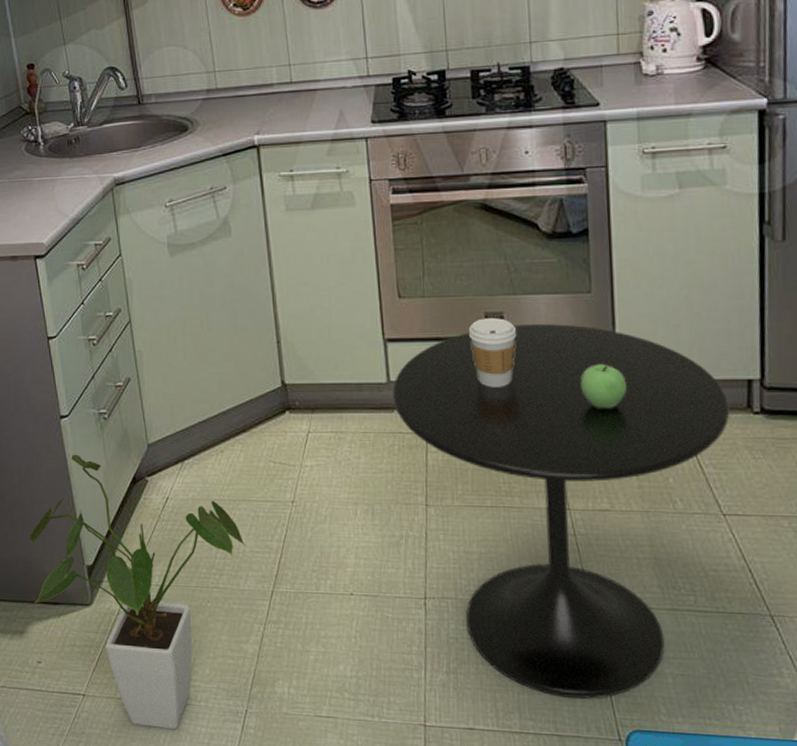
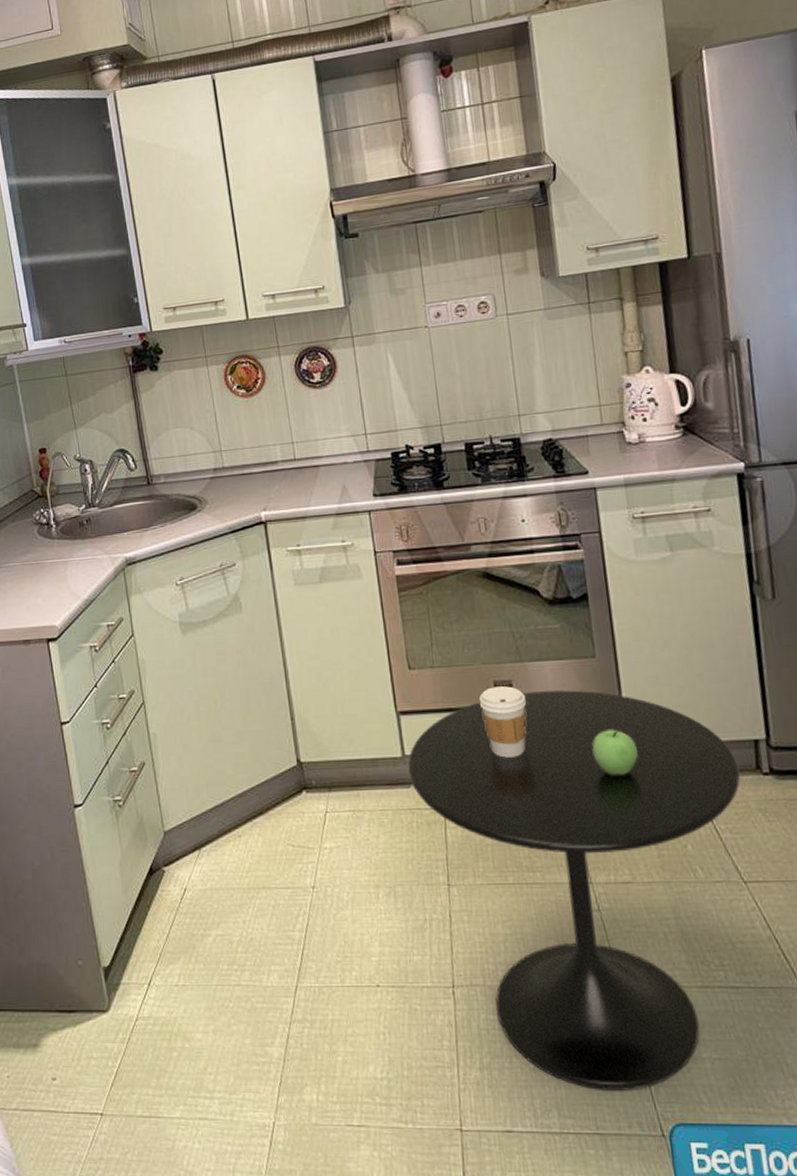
house plant: present [29,454,246,730] -> none [42,845,267,1150]

